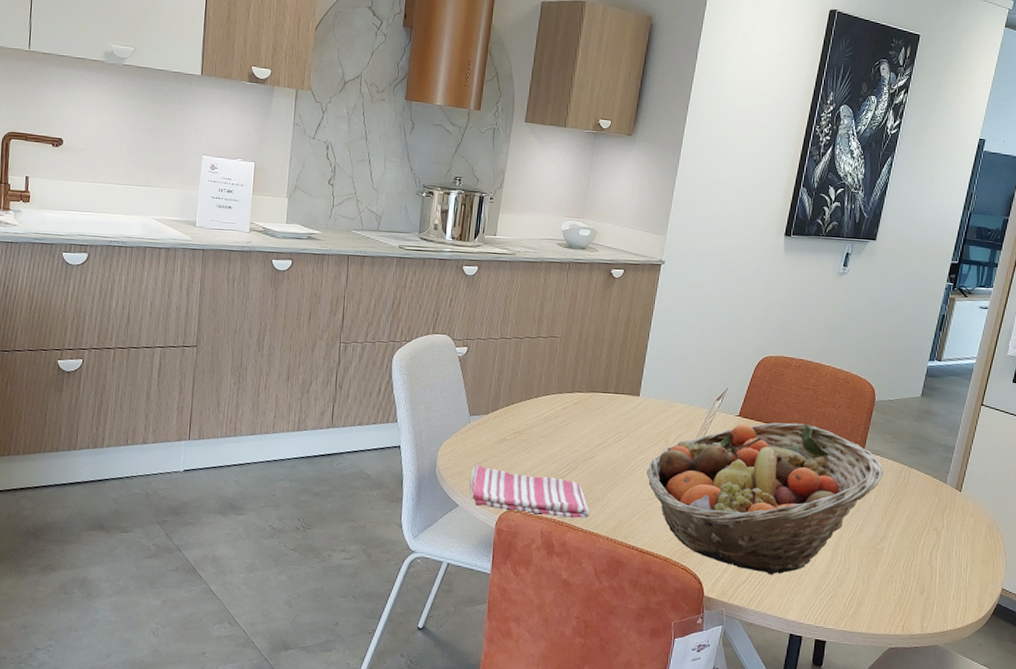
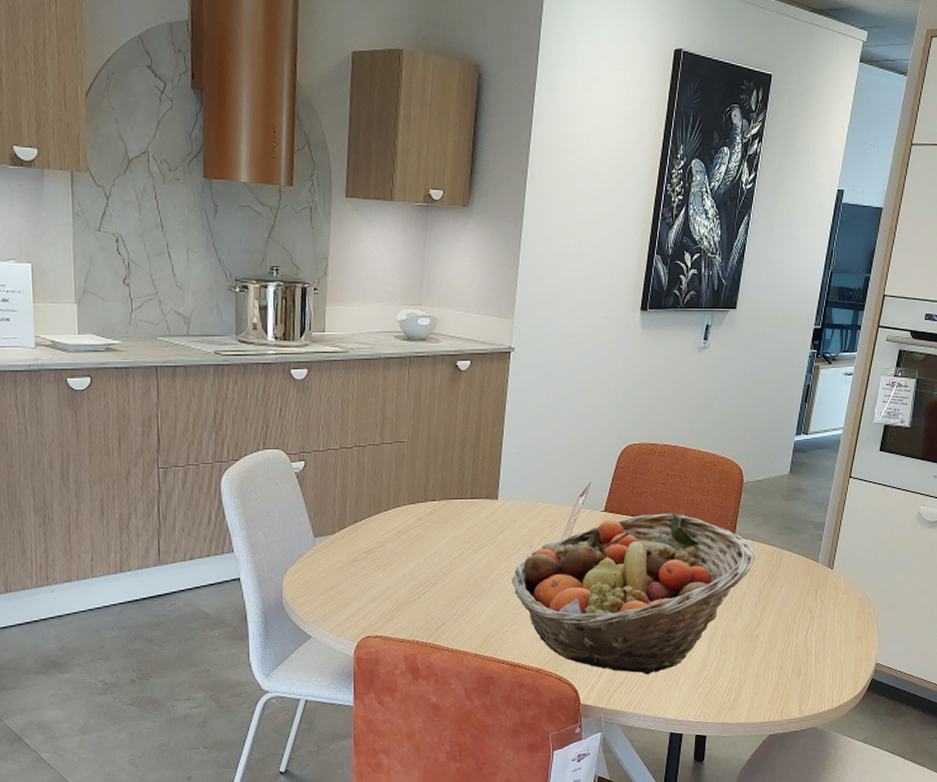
dish towel: present [470,464,590,519] -> none [321,589,454,638]

